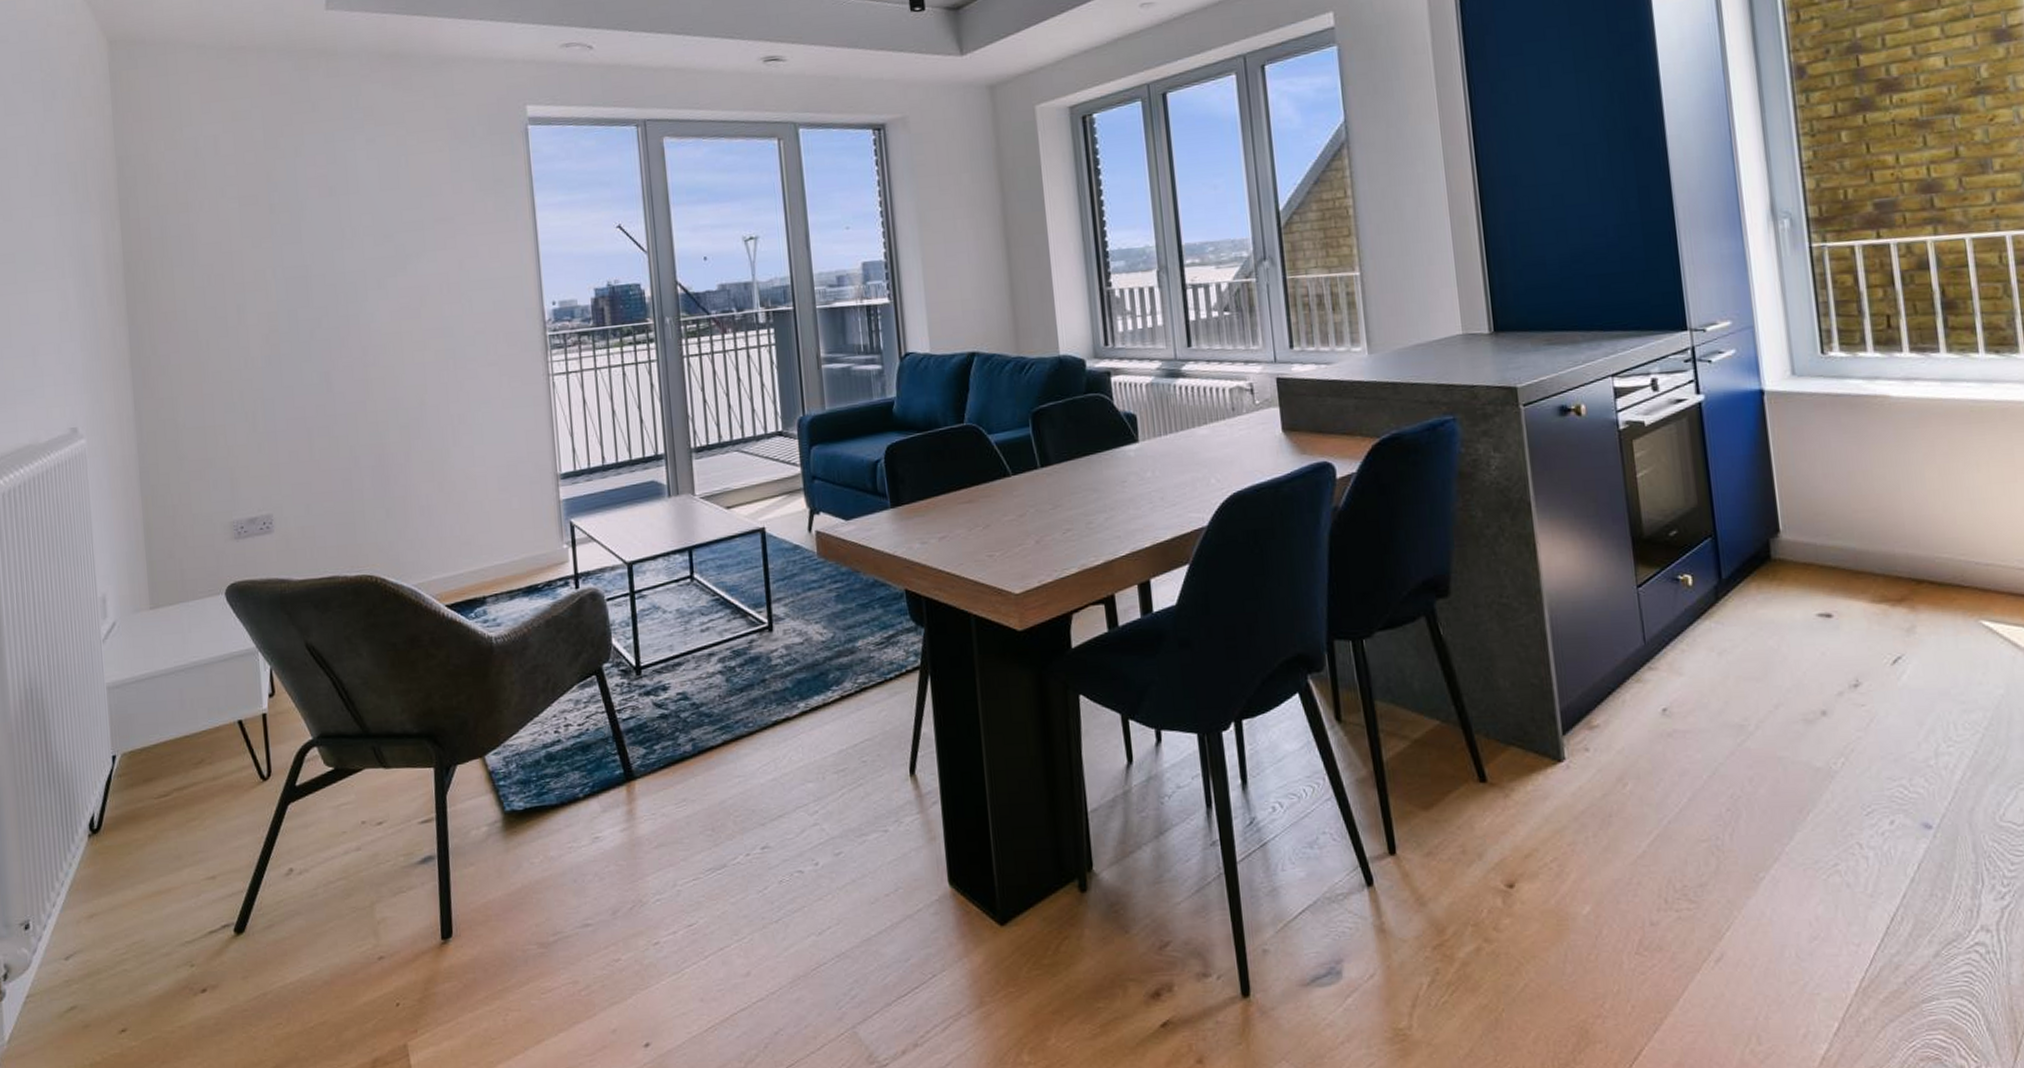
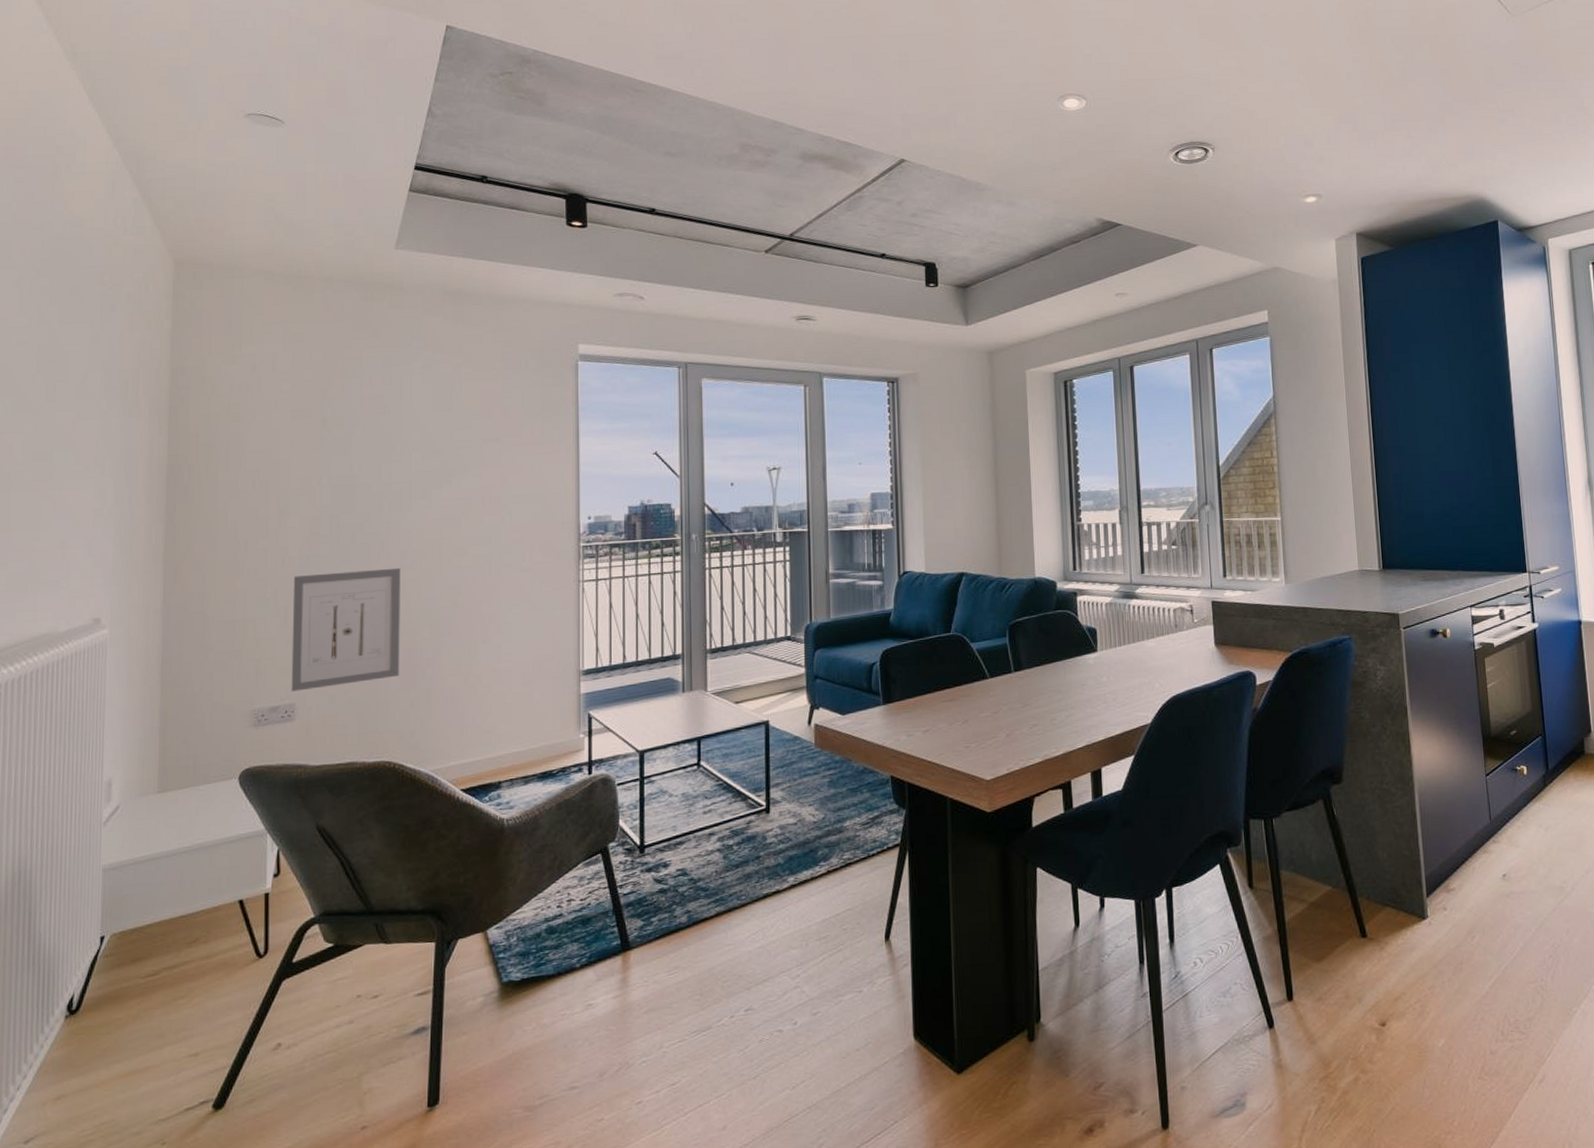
wall art: none [258,365,373,502] -> present [291,567,401,692]

